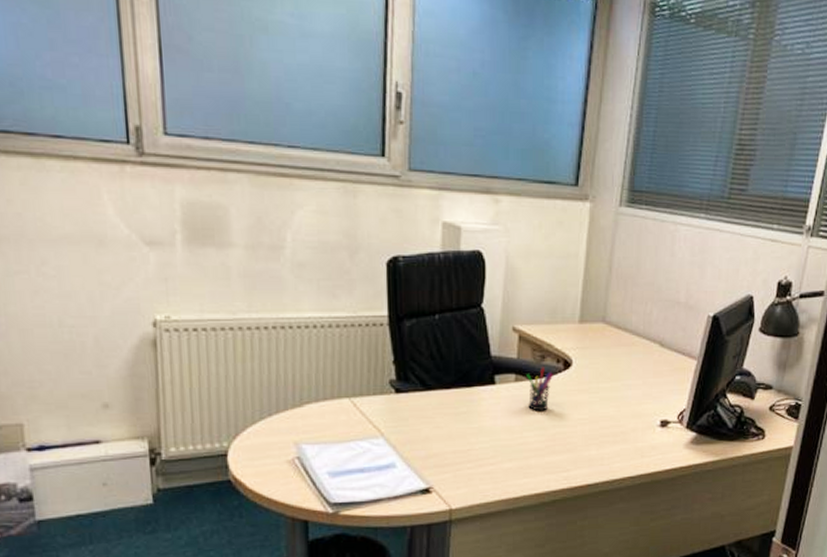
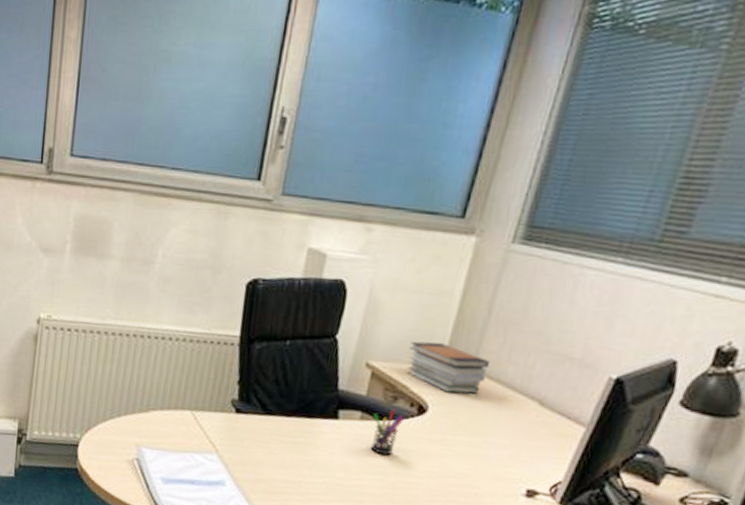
book stack: none [549,301,616,346] -> present [407,341,490,394]

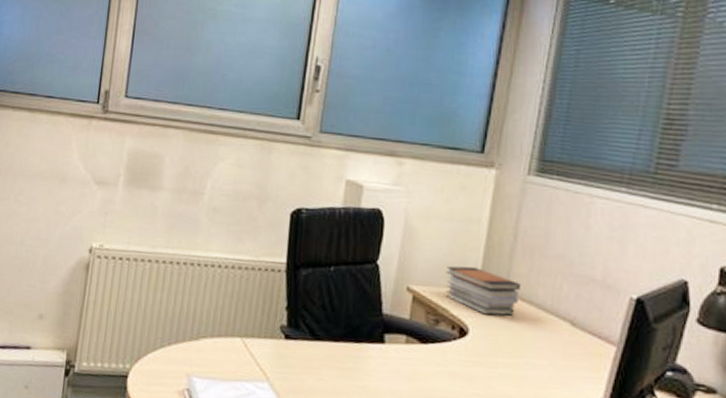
pen holder: present [371,409,404,456] -> none [418,332,447,380]

